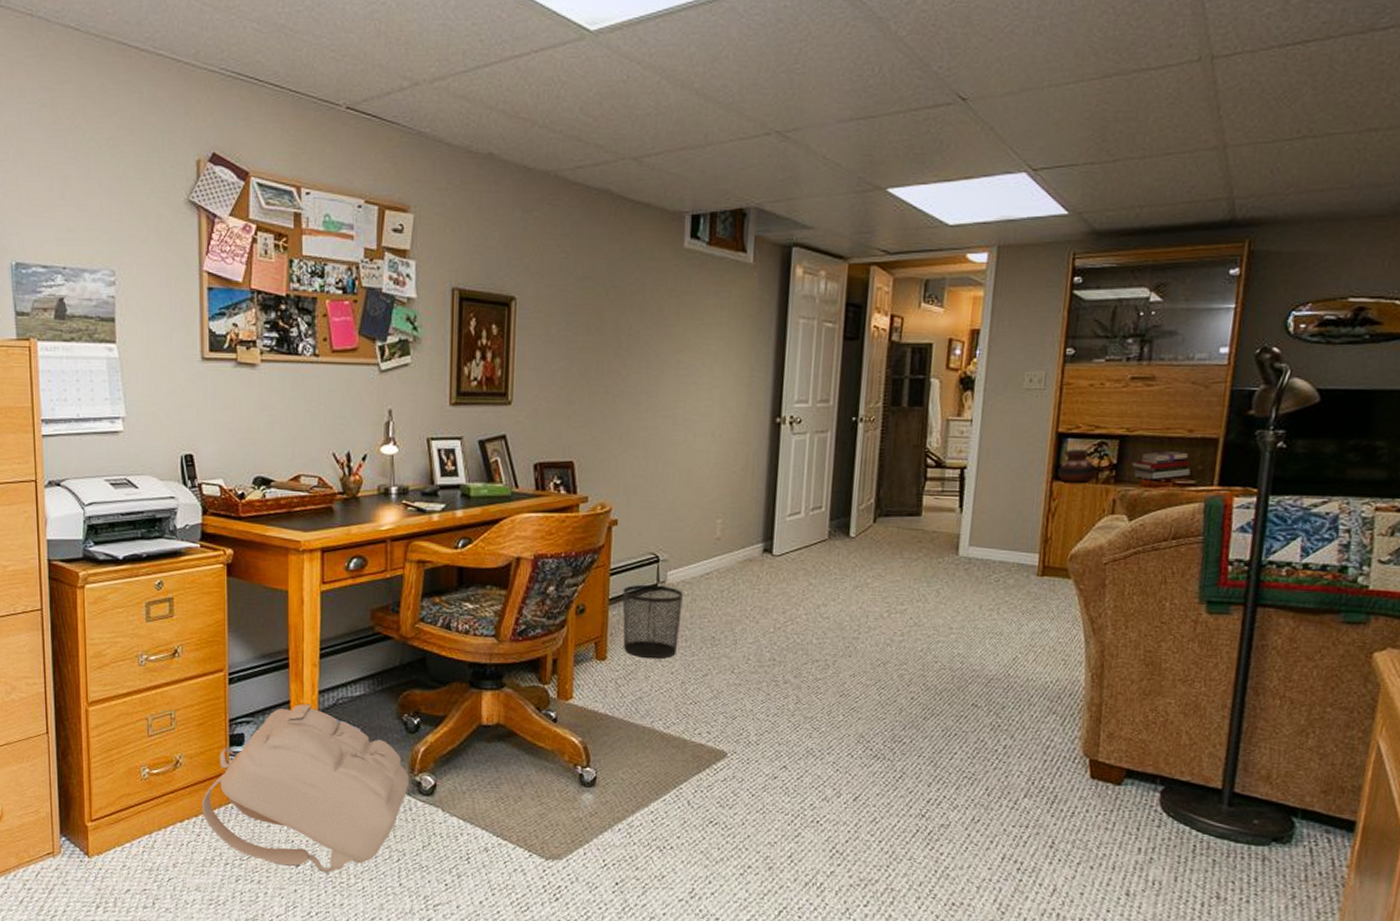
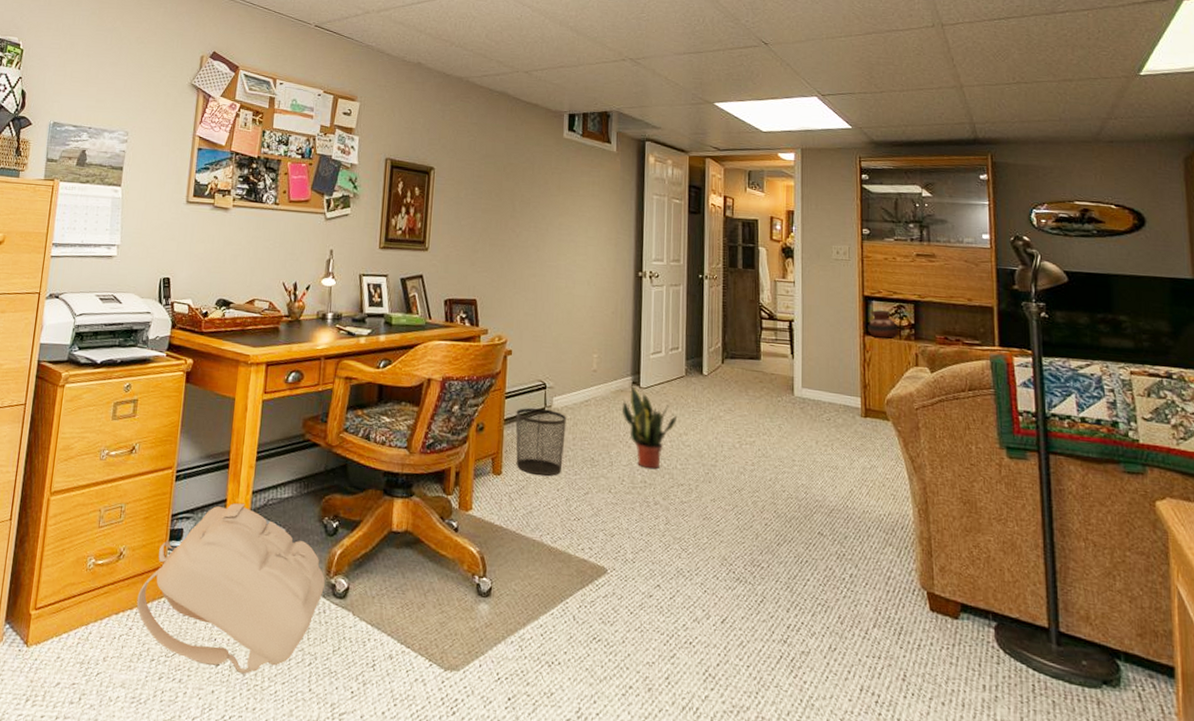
potted plant: none [749,553,815,646] -> present [621,385,677,470]
books: present [1131,451,1190,481] -> none [926,315,975,340]

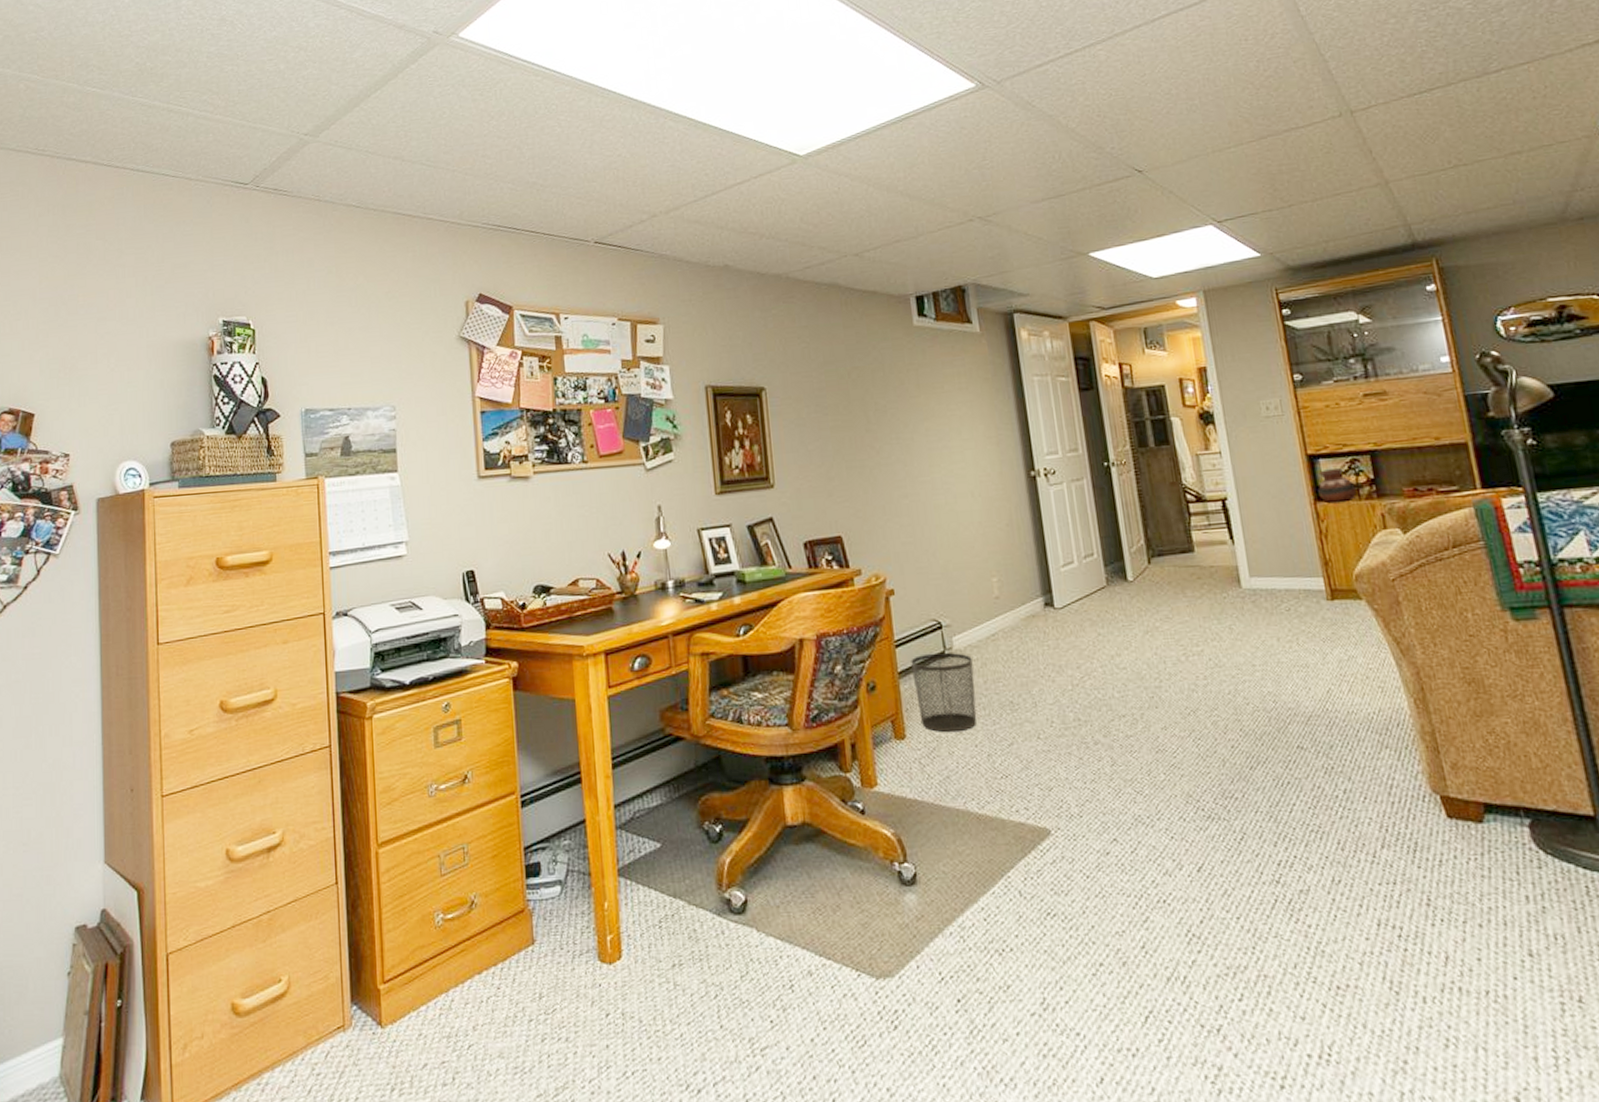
backpack: present [136,503,325,674] -> none [500,820,718,1019]
potted plant: present [621,385,677,470] -> none [1036,607,1105,704]

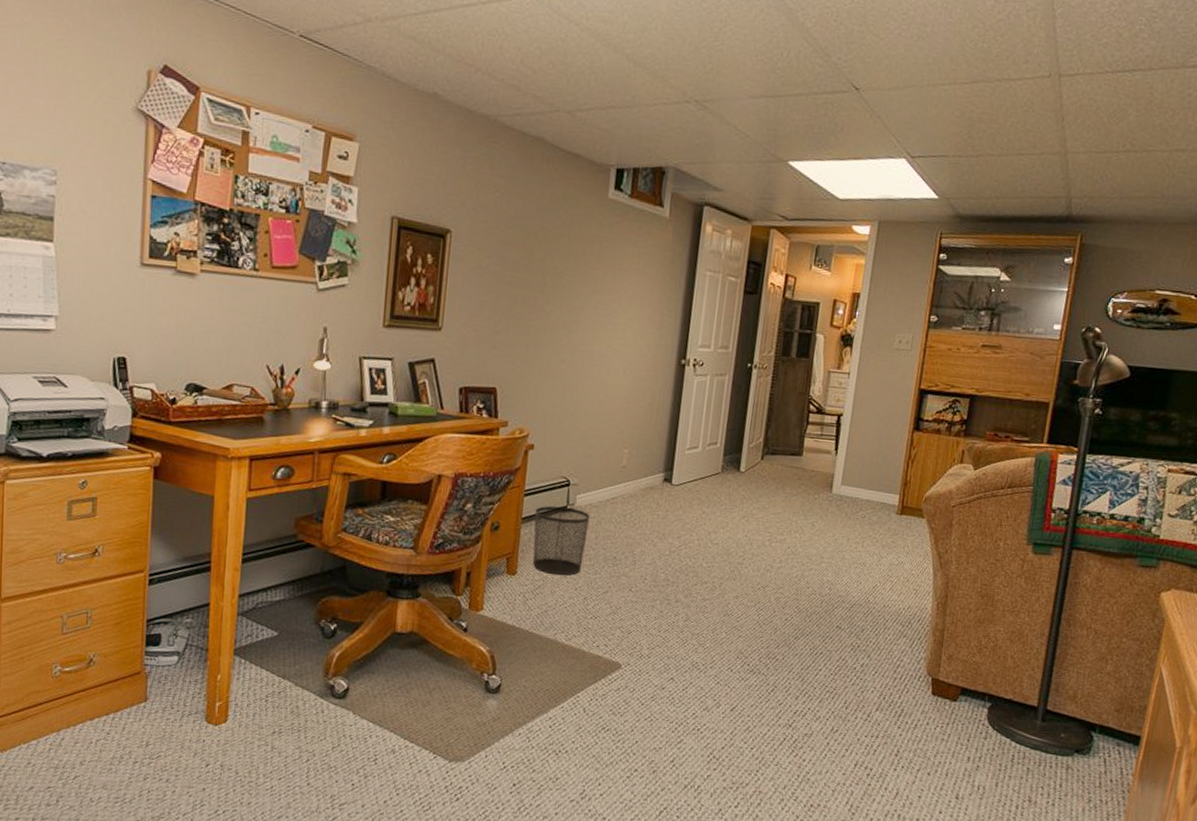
vase: present [1317,468,1357,502] -> none [918,404,950,435]

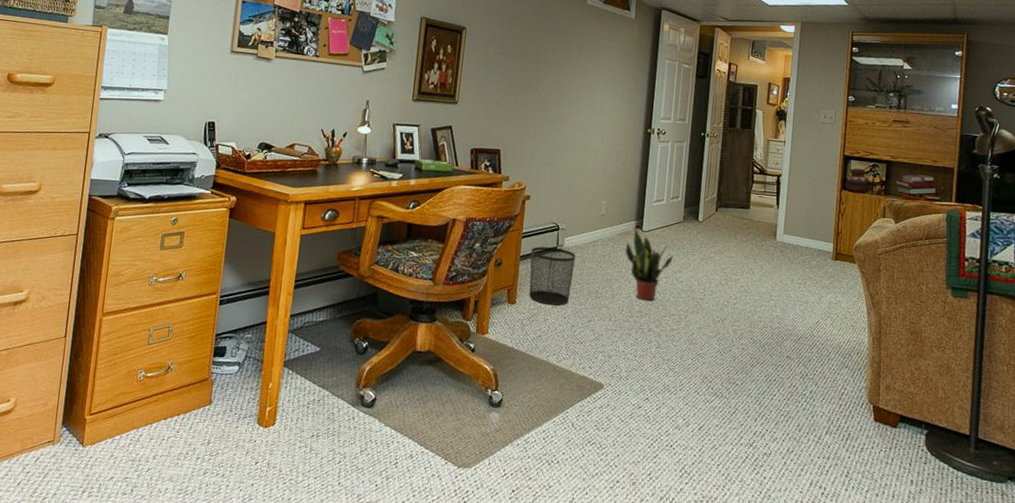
potted plant: none [650,482,708,568] -> present [625,228,673,302]
vase: none [918,404,950,435] -> present [845,168,871,193]
books: none [978,410,1026,436] -> present [895,174,936,195]

